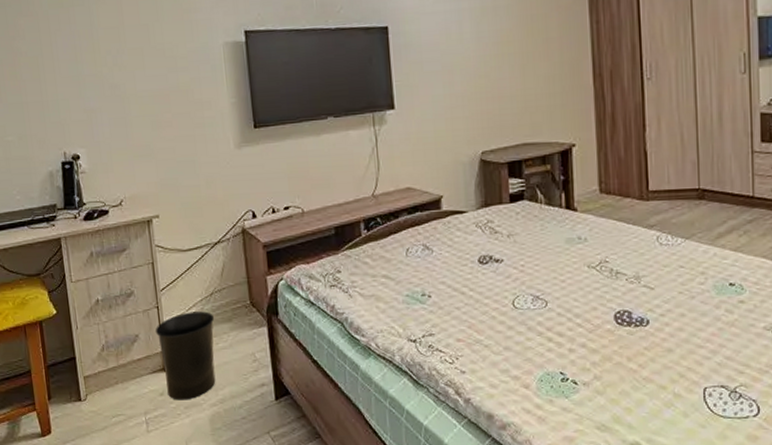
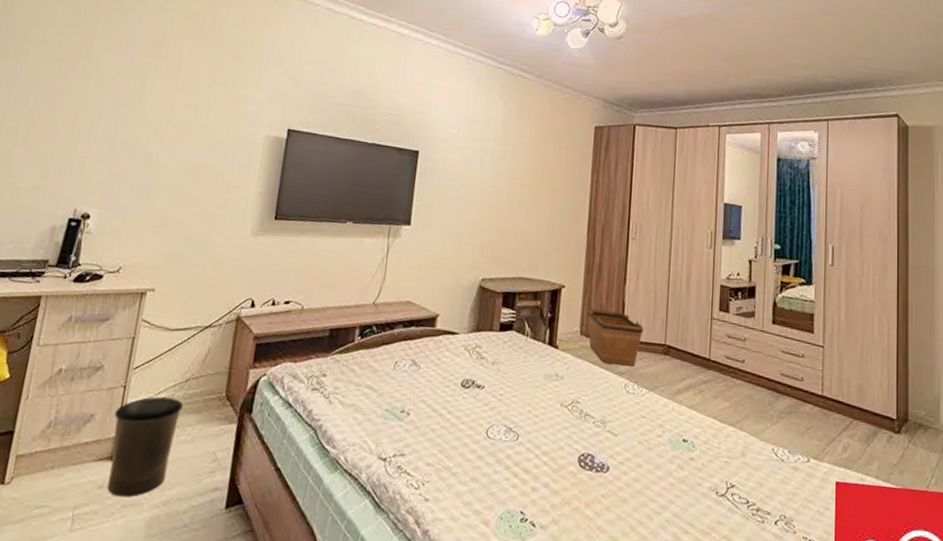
bicycle basket: none [605,162,672,219] -> present [587,309,644,366]

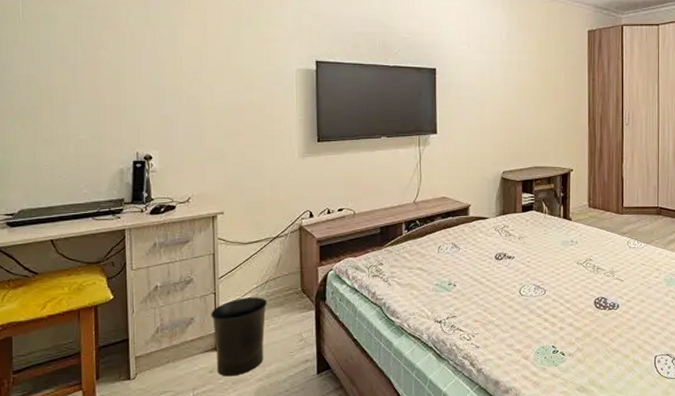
bicycle basket: present [587,309,644,366] -> none [593,186,640,227]

